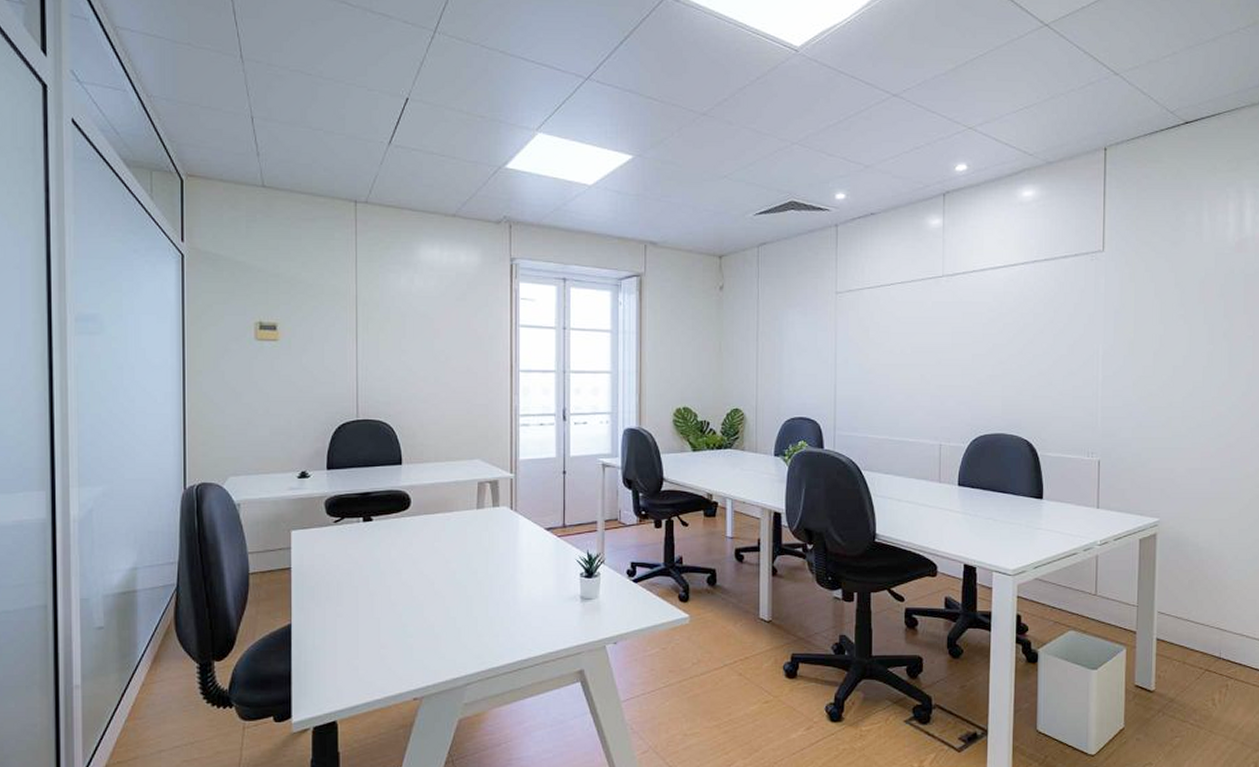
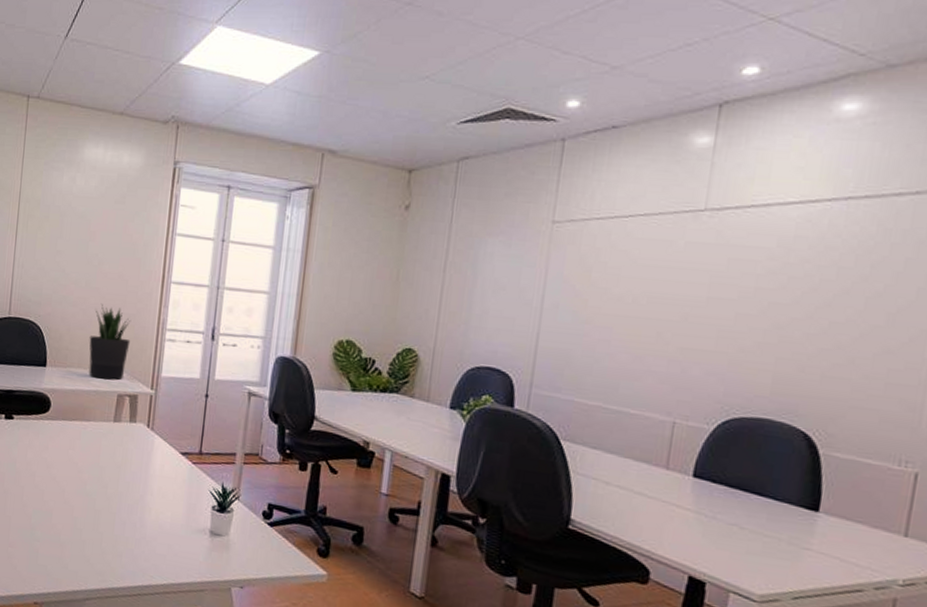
planter: none [444,397,486,469] -> present [88,303,131,380]

